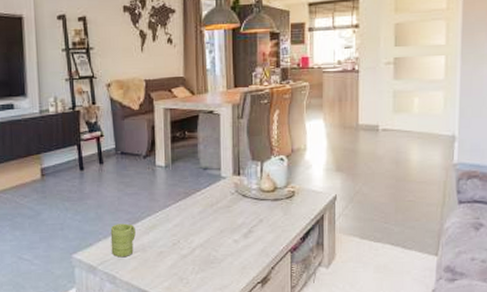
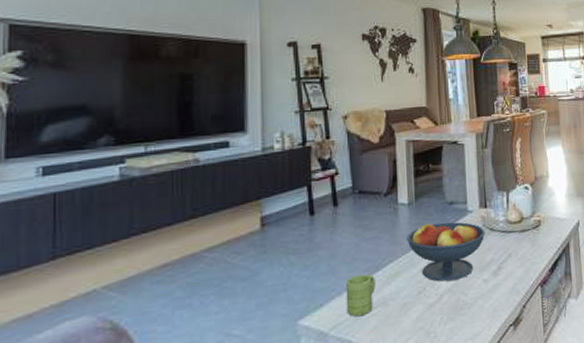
fruit bowl: none [163,185,237,237] -> present [407,221,485,282]

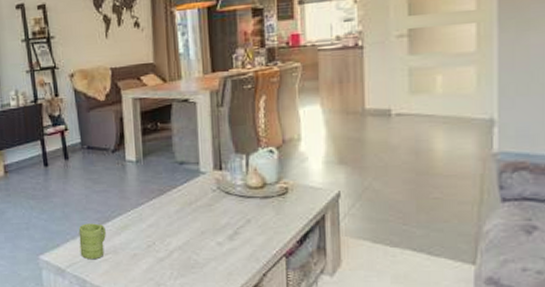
fruit bowl: present [407,221,485,282] -> none [135,181,220,239]

